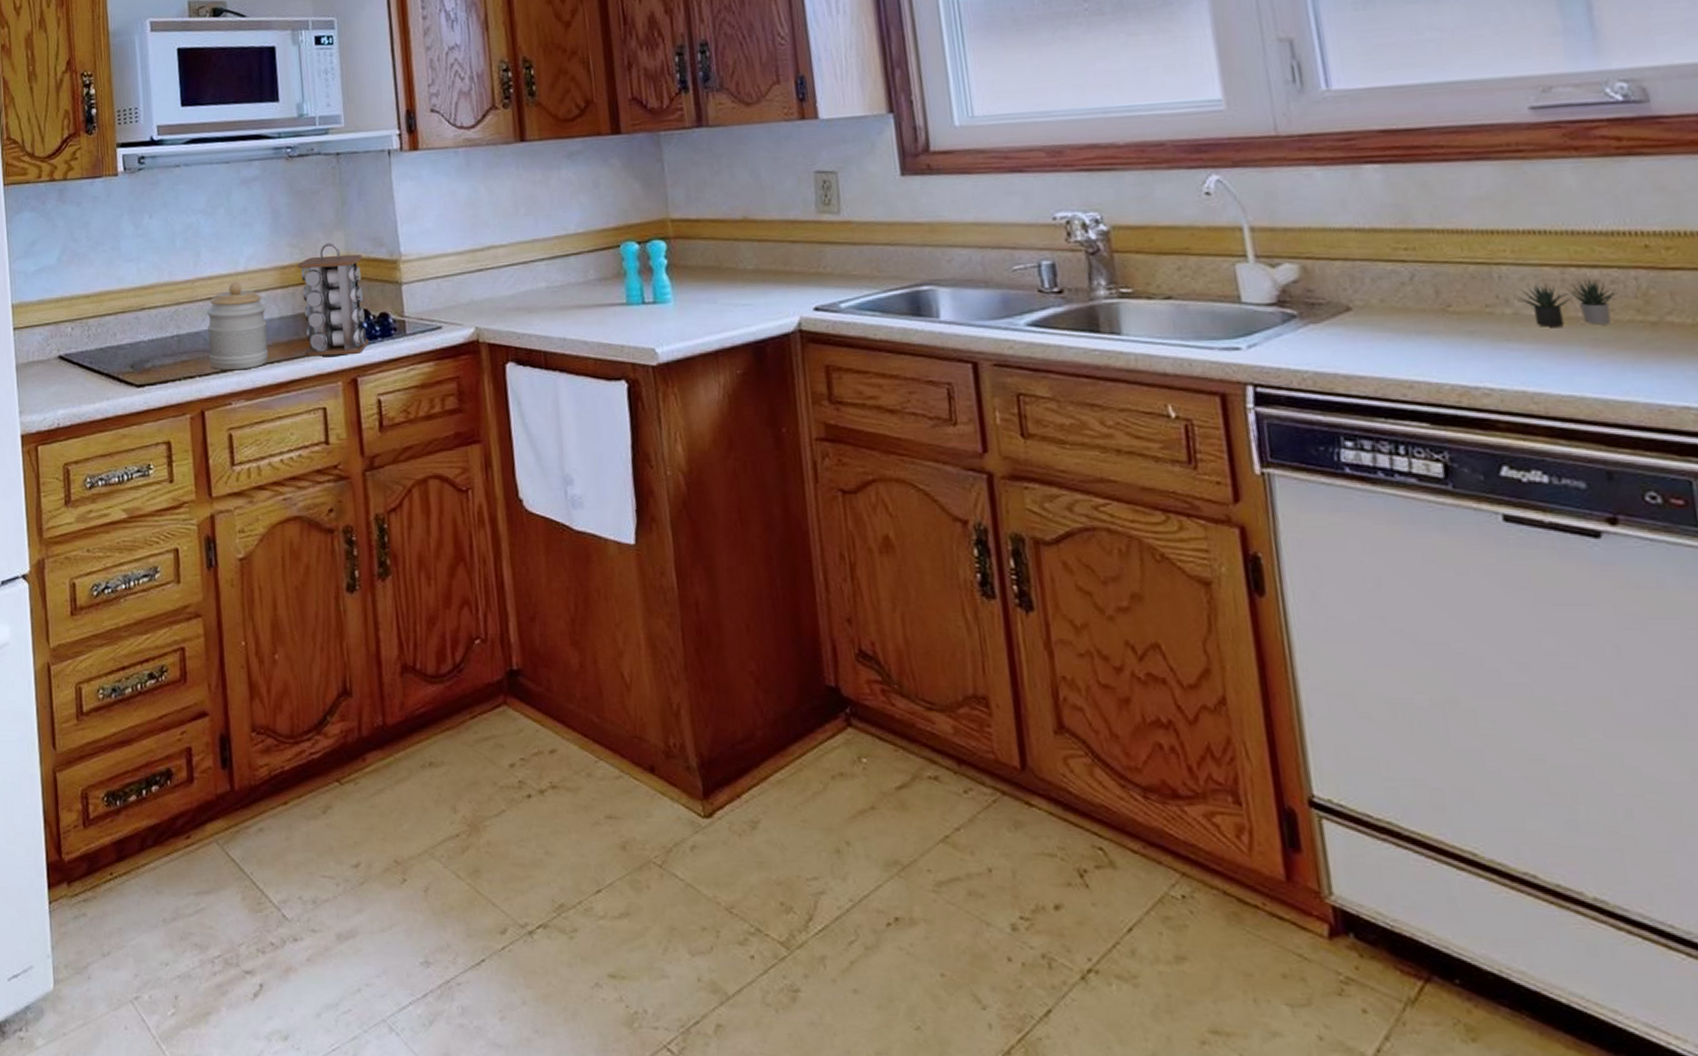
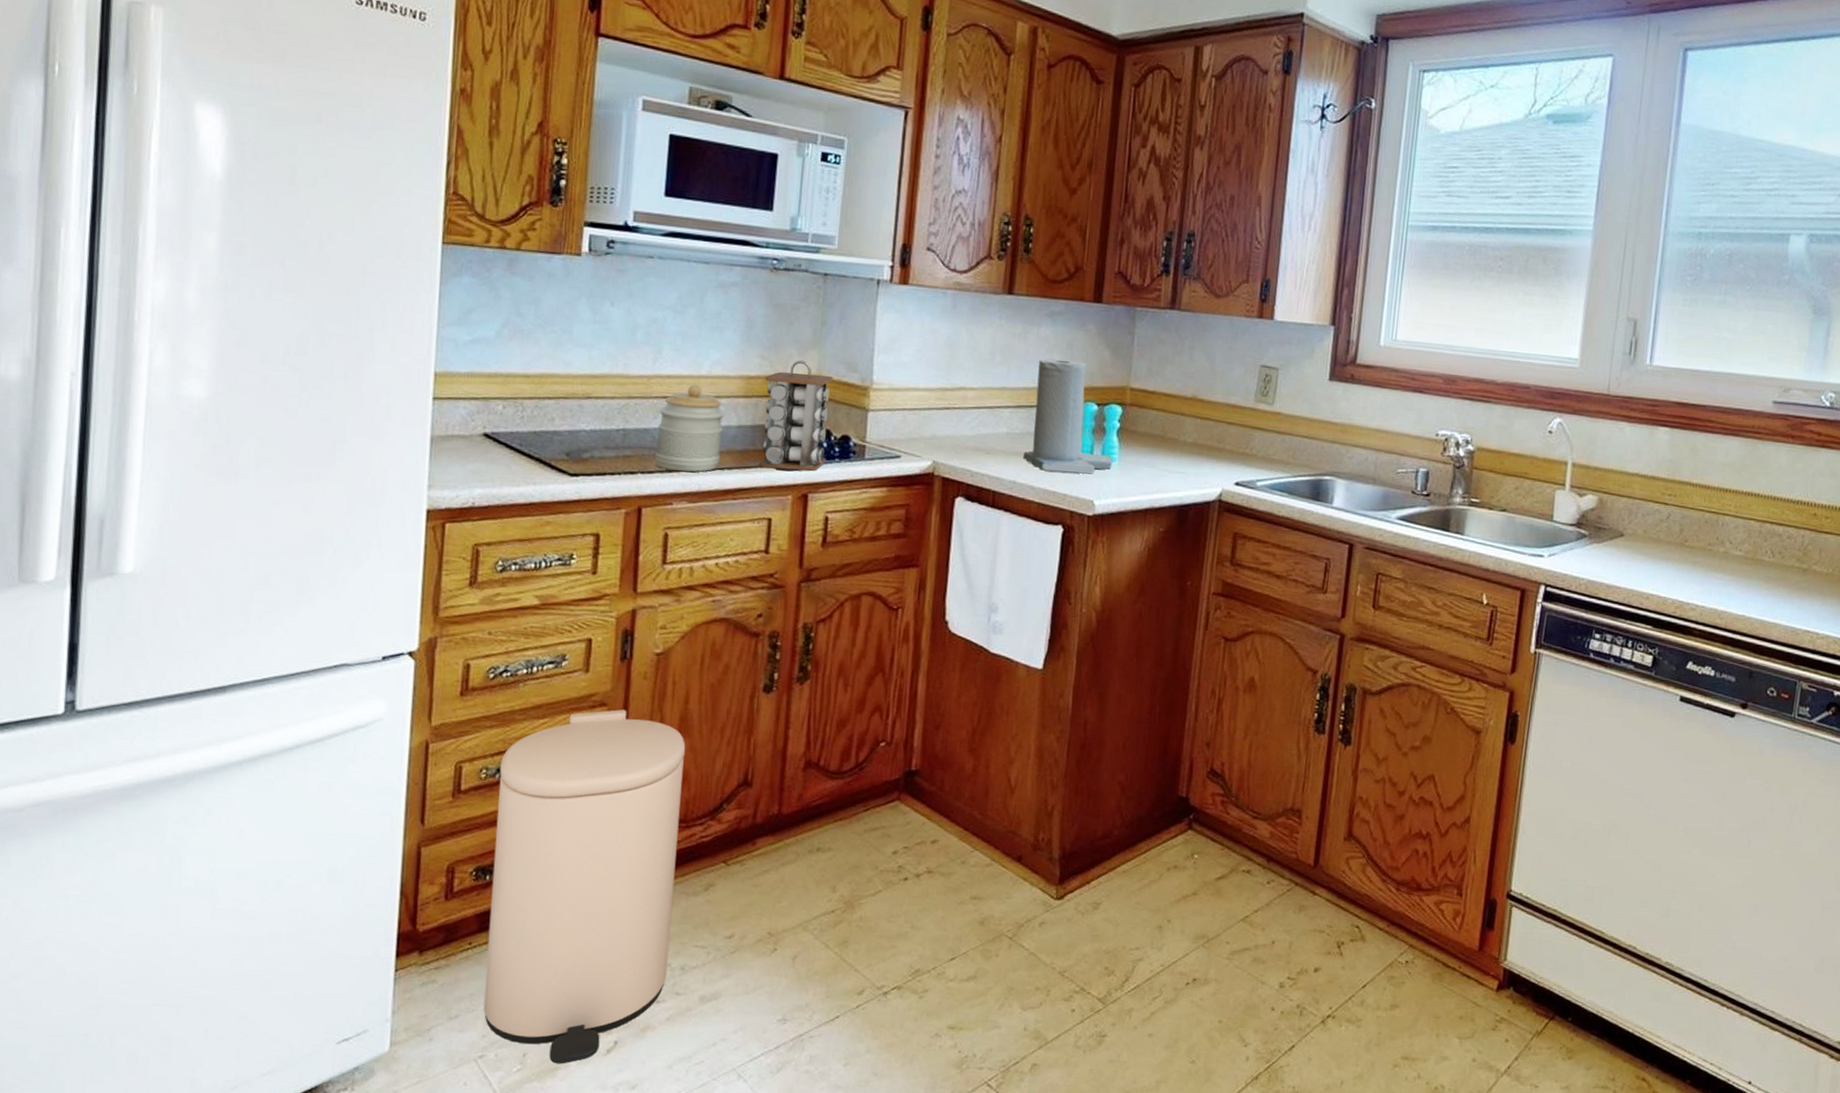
pedal bin: none [114,620,300,1009] -> present [483,709,686,1064]
paper towel: none [565,199,668,322] -> present [1023,358,1113,475]
succulent plant: present [1520,279,1618,327] -> none [1731,532,1790,567]

